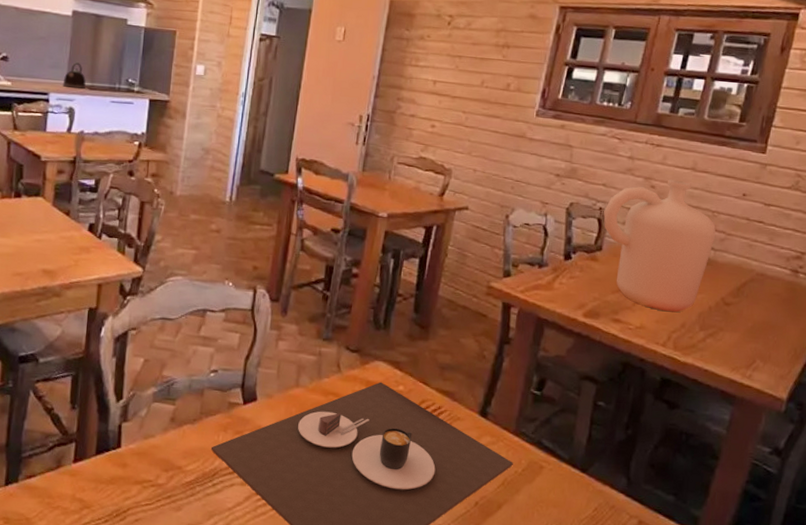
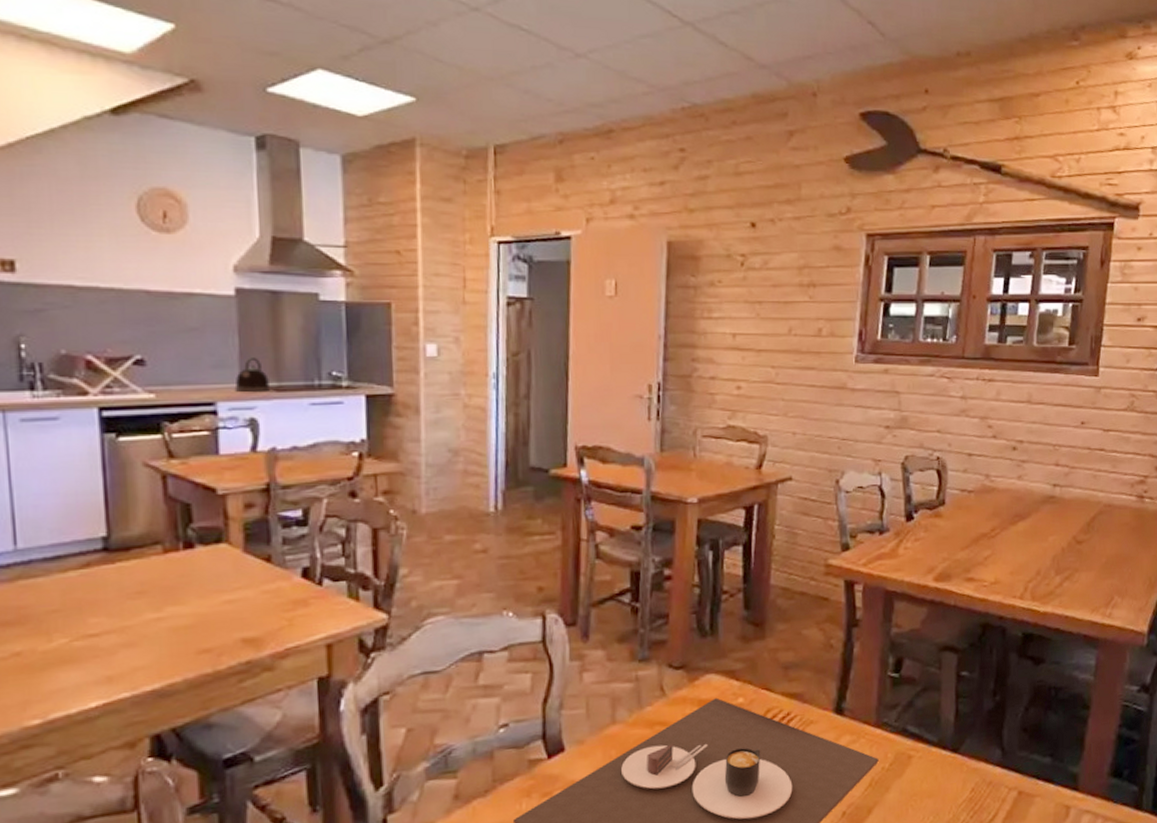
water jug: present [603,179,716,313] -> none [942,416,1060,561]

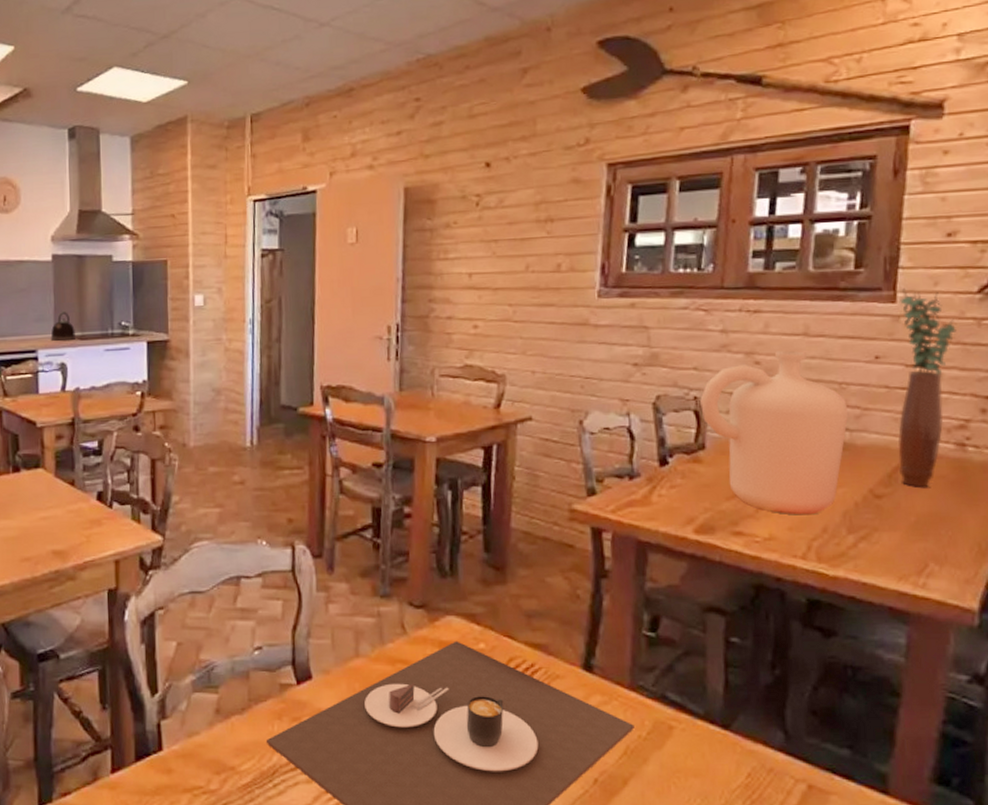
water jug: none [942,416,1060,561] -> present [700,350,849,515]
vase: none [1095,364,1141,534] -> present [898,288,957,489]

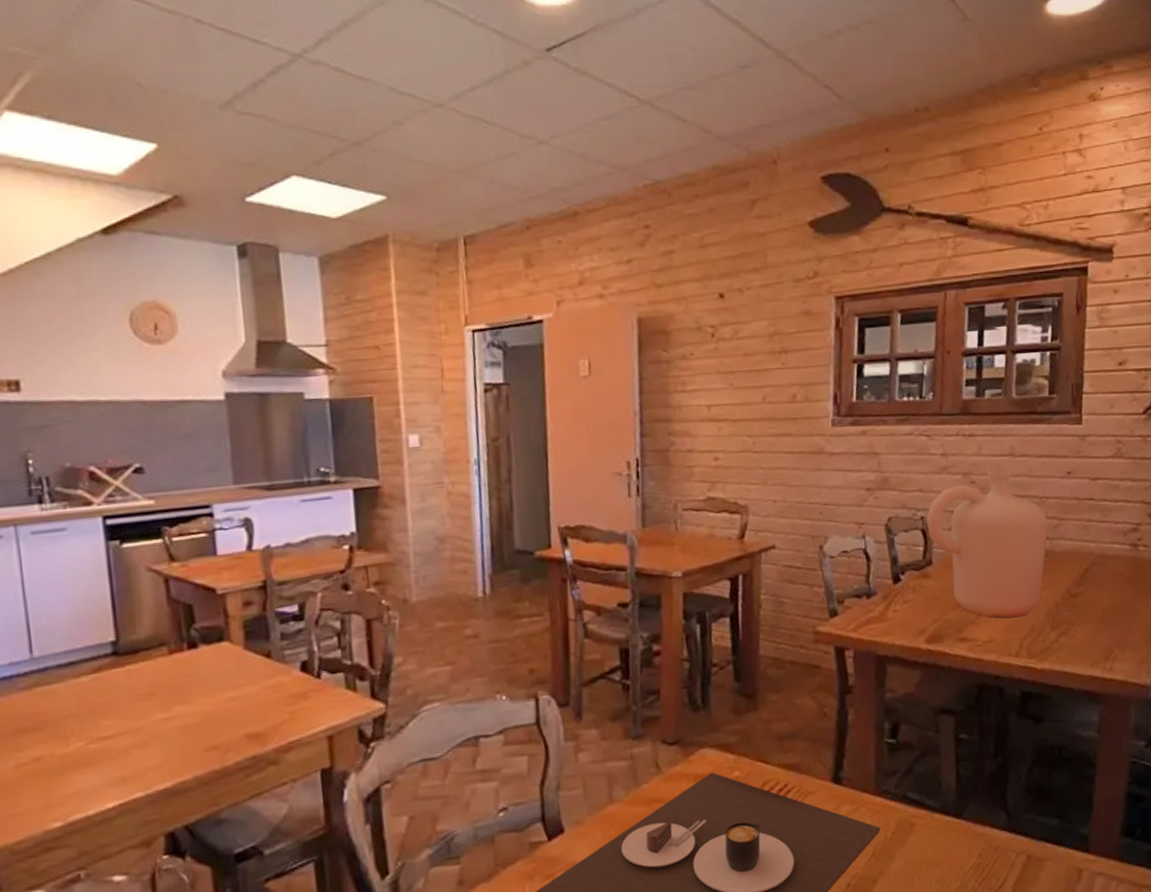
kettle: present [50,312,77,342] -> none [228,459,263,494]
vase: present [898,288,957,489] -> none [1085,411,1128,585]

